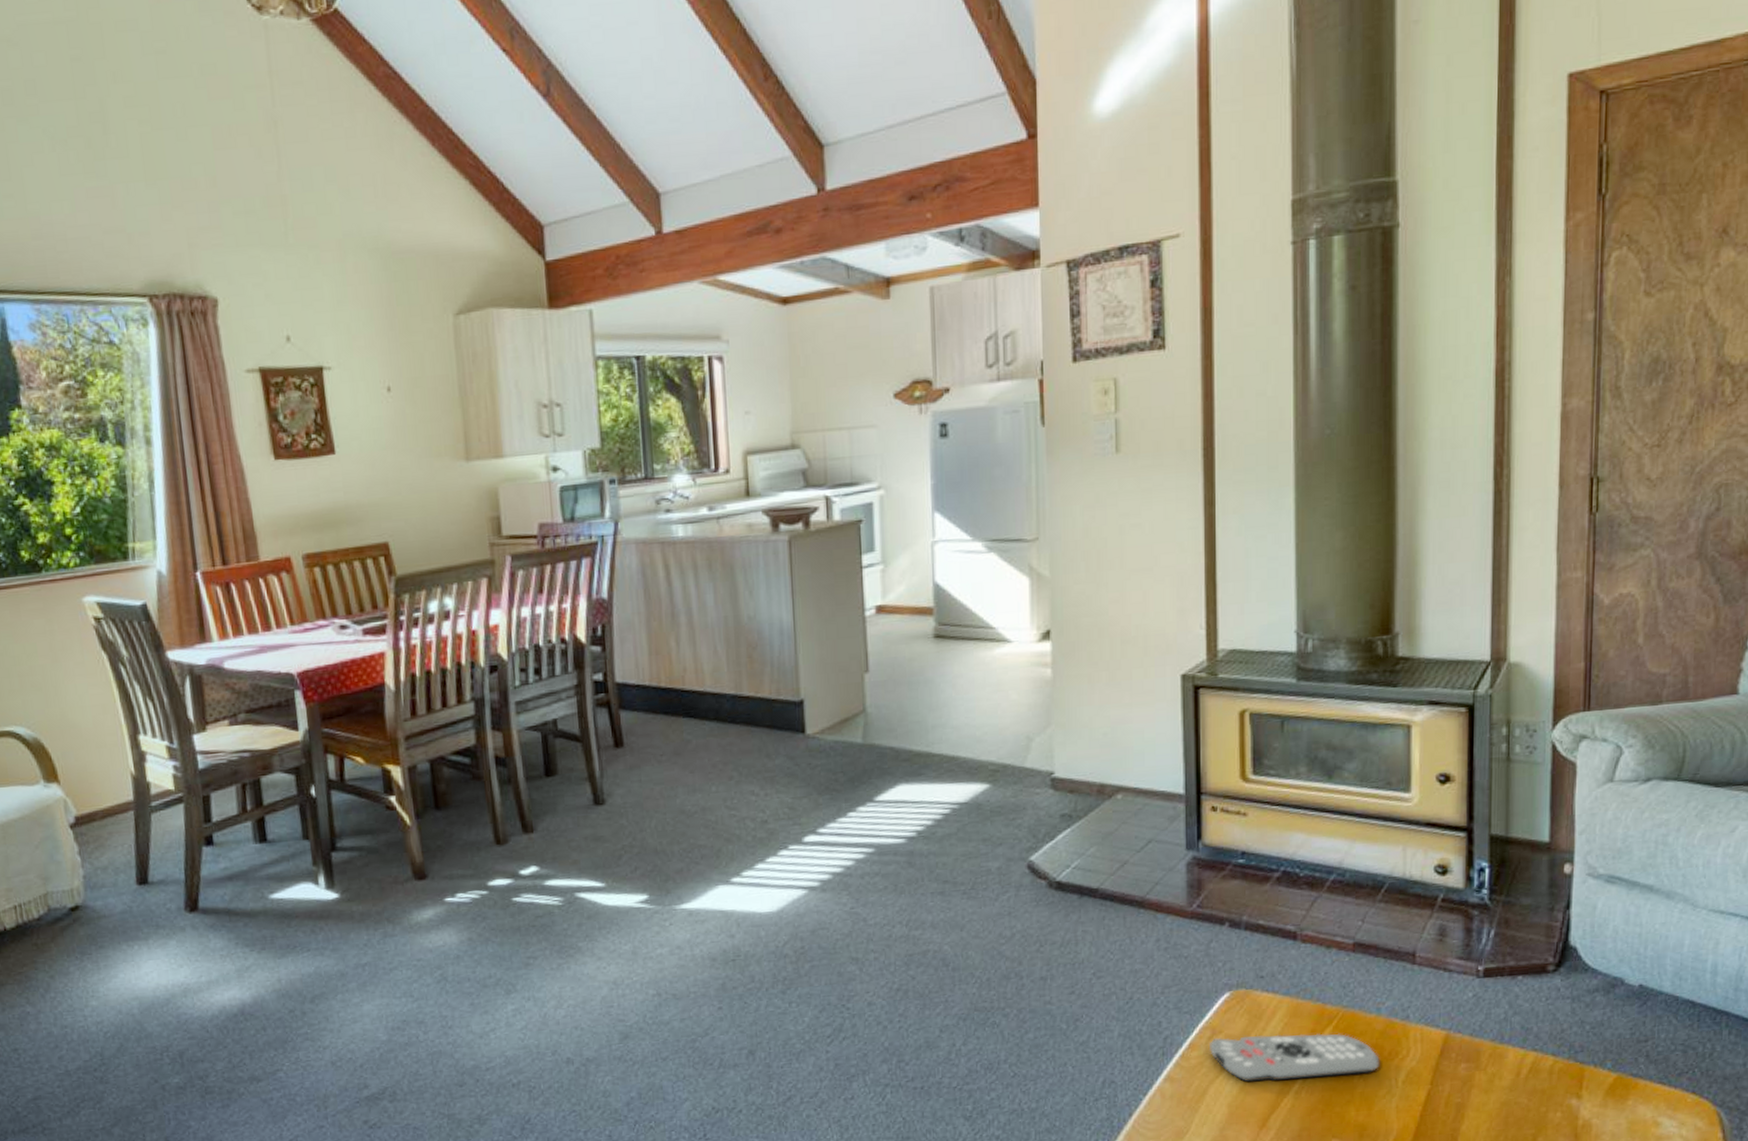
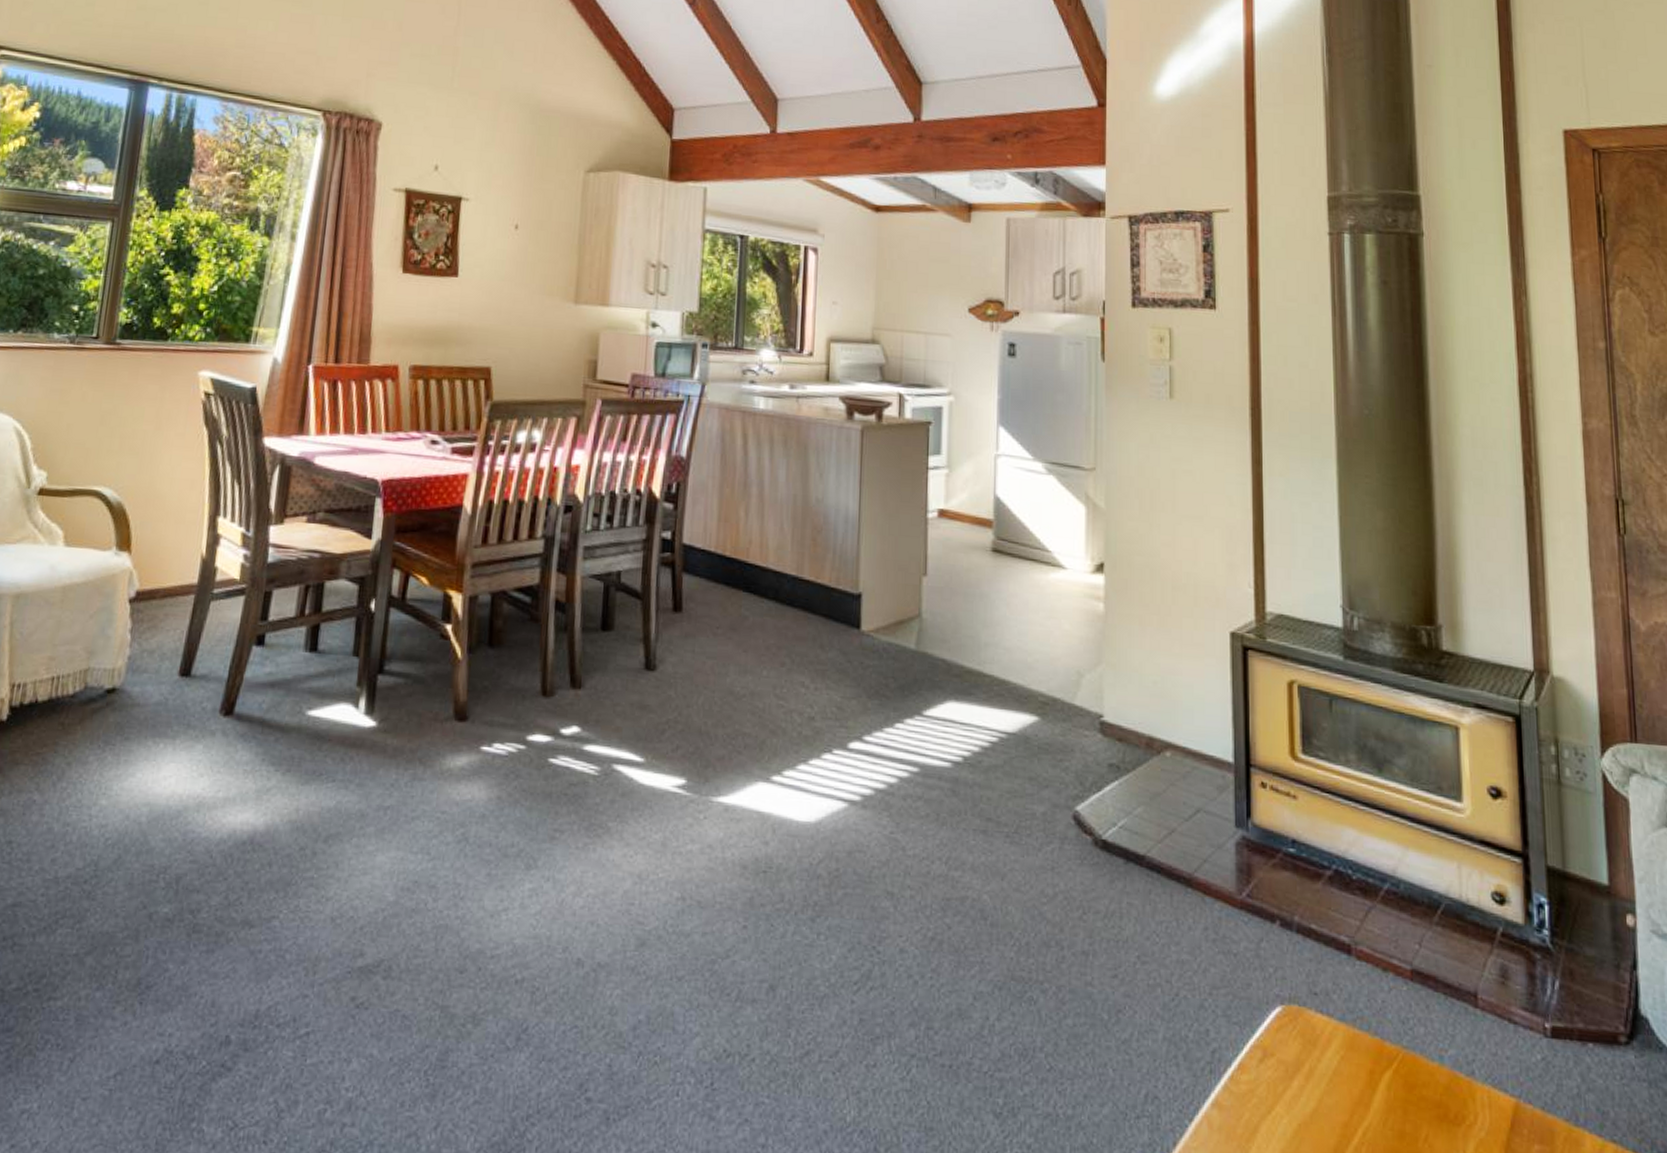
remote control: present [1210,1033,1380,1082] -> none [1261,1060,1445,1138]

